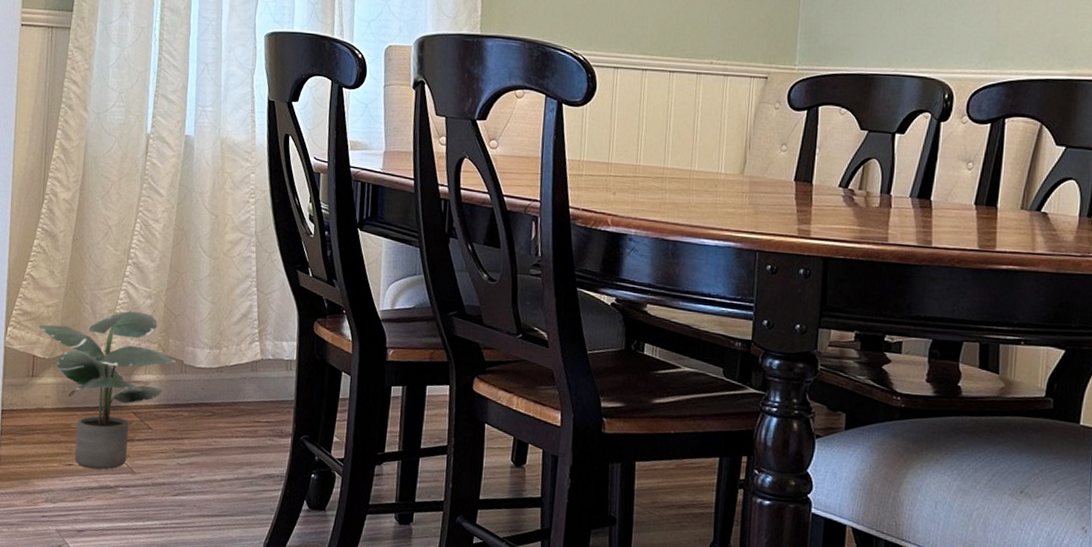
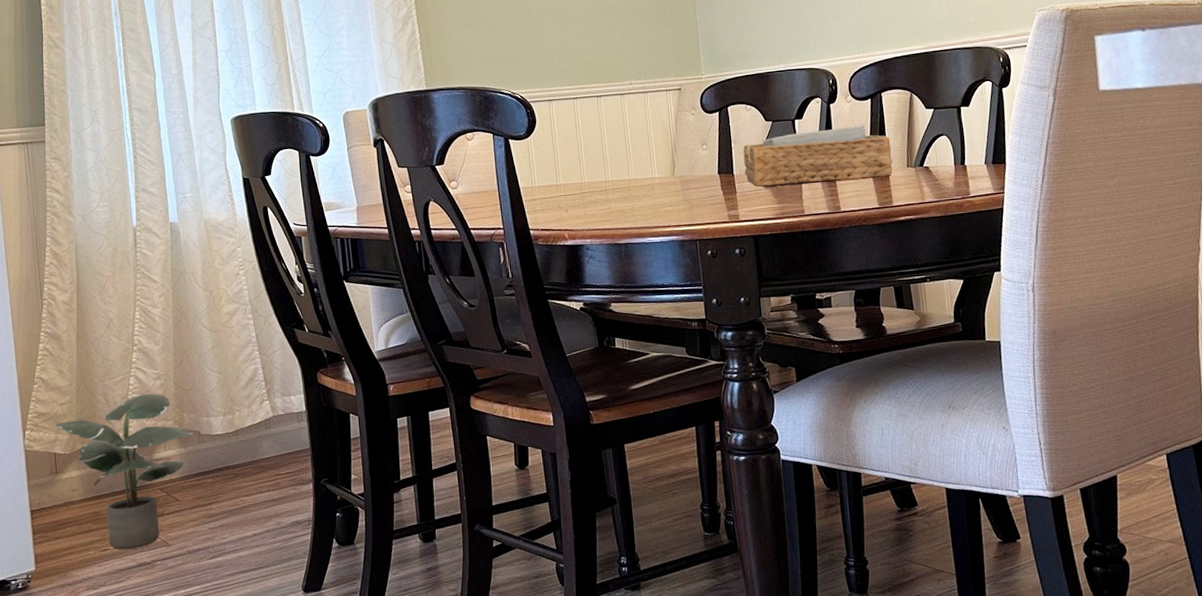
napkin holder: none [825,148,1006,218] -> present [743,124,893,188]

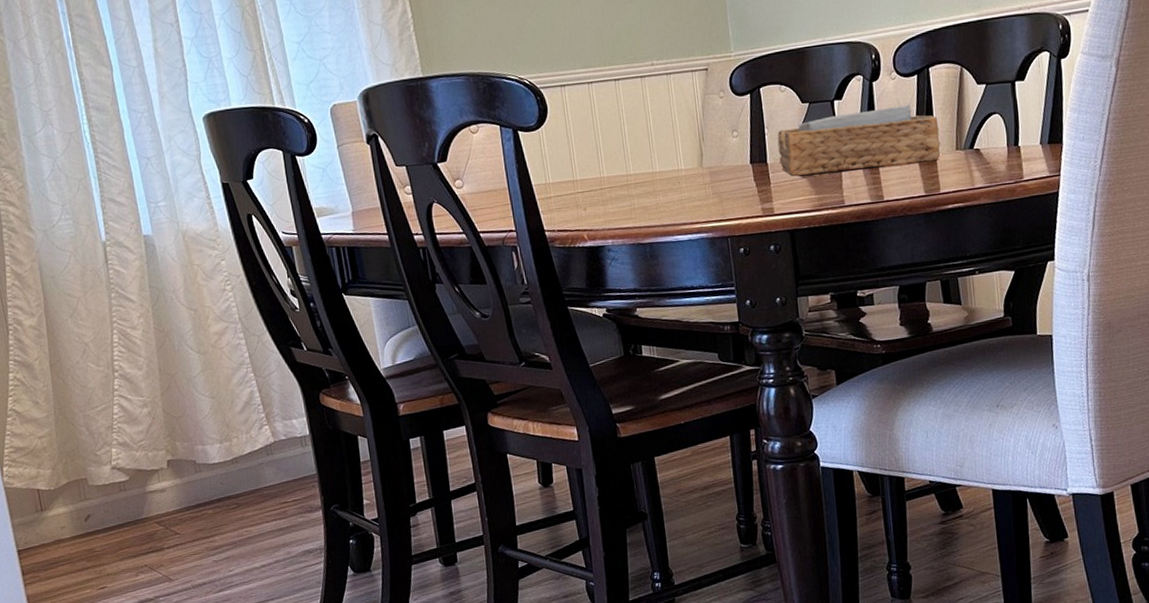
potted plant: present [54,393,194,549] -> none [34,422,189,587]

